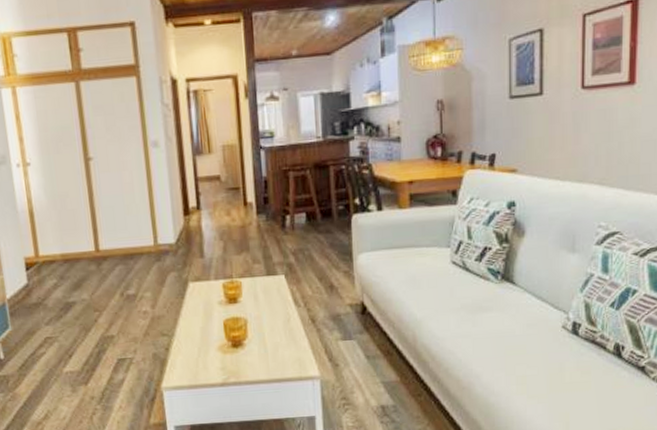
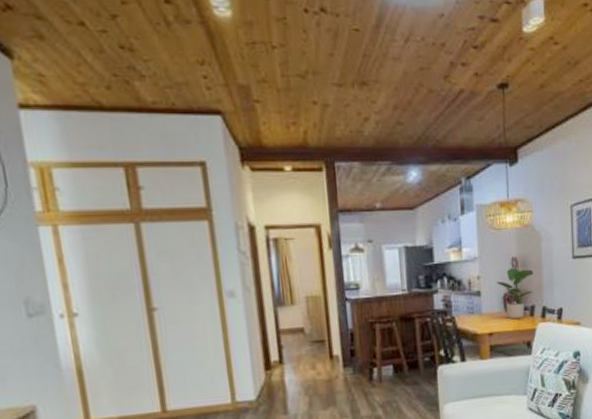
potted plant: none [418,111,462,167] -> present [496,267,534,320]

